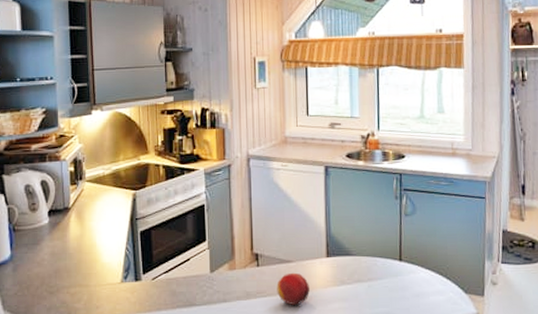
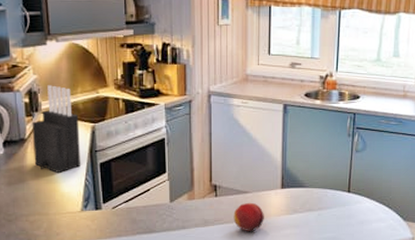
knife block: none [76,153,121,242] -> present [32,85,80,173]

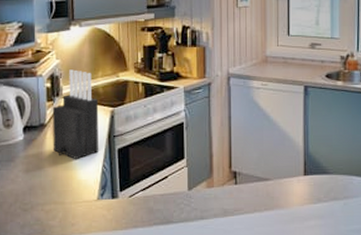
fruit: present [233,202,264,231] -> none [254,190,287,222]

